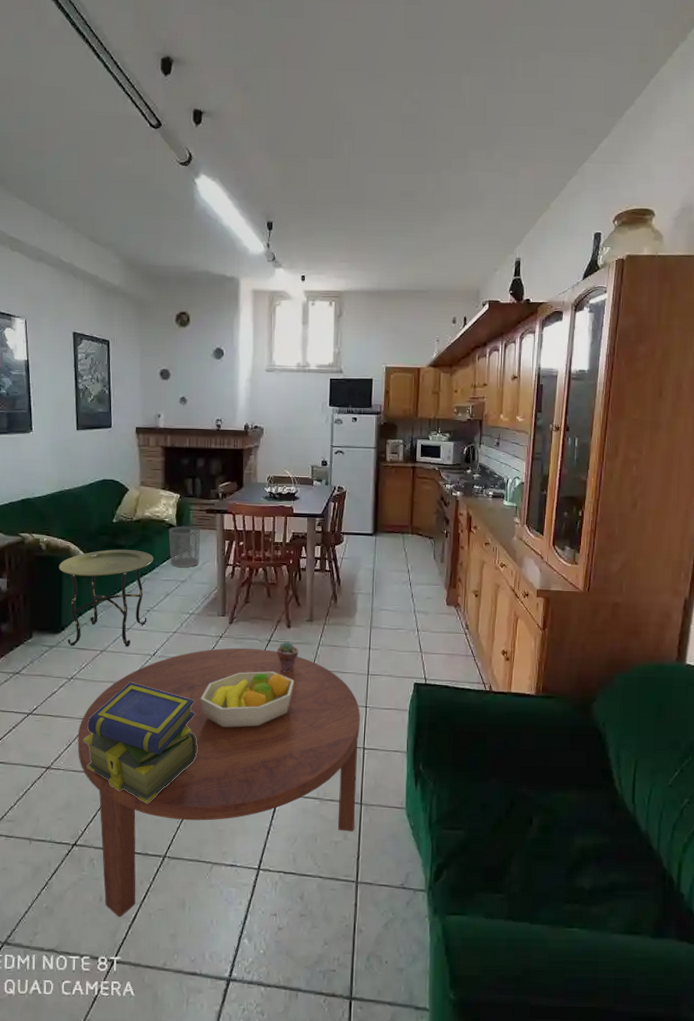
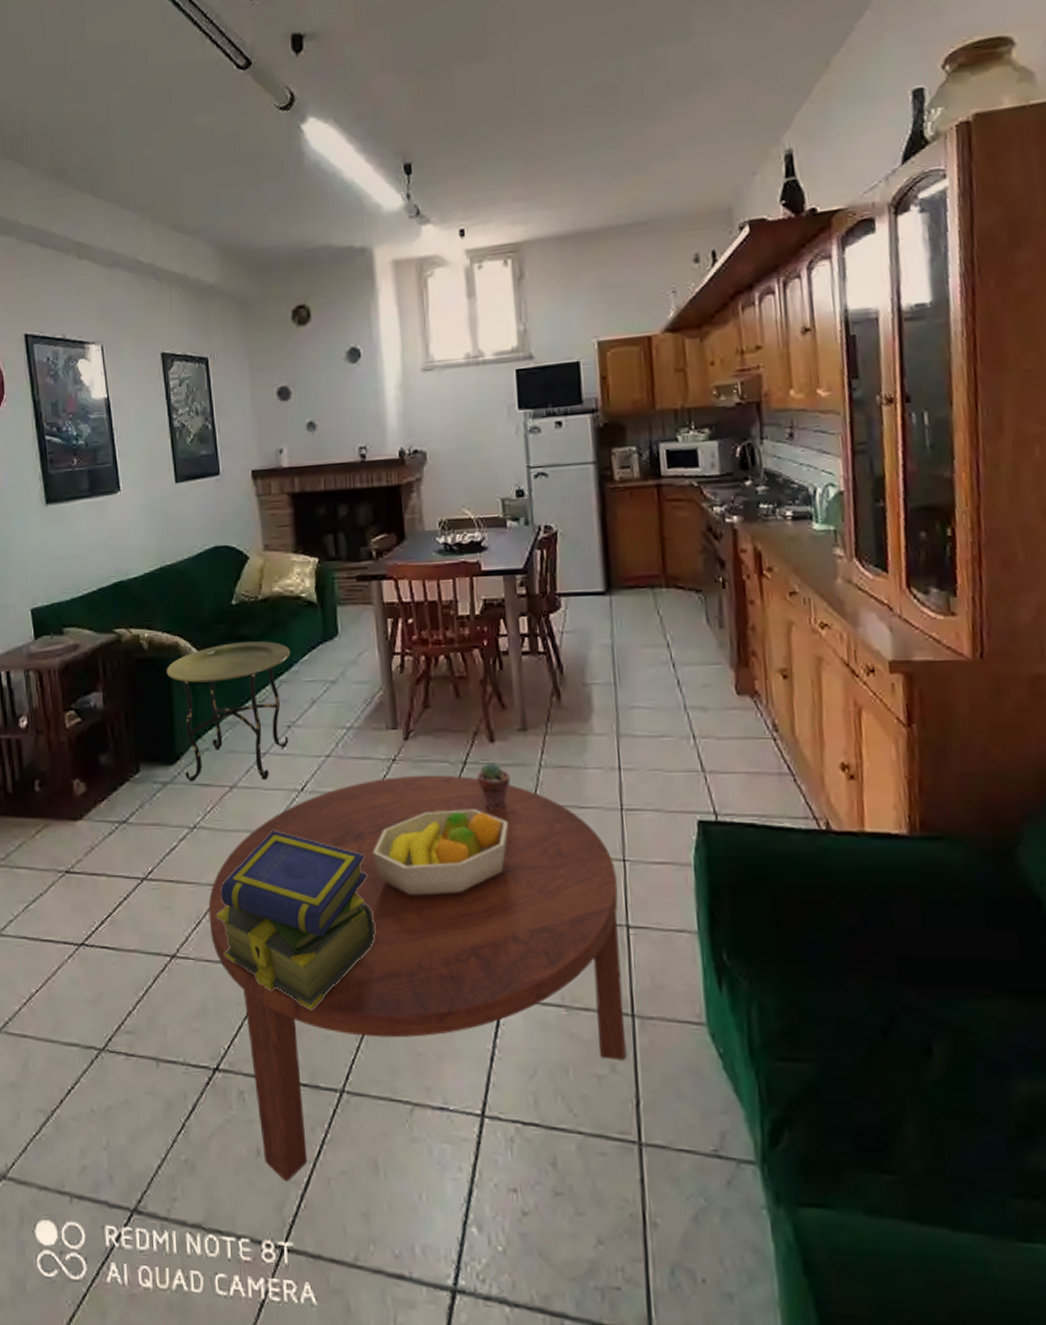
waste bin: present [168,526,200,567] -> none [307,601,354,661]

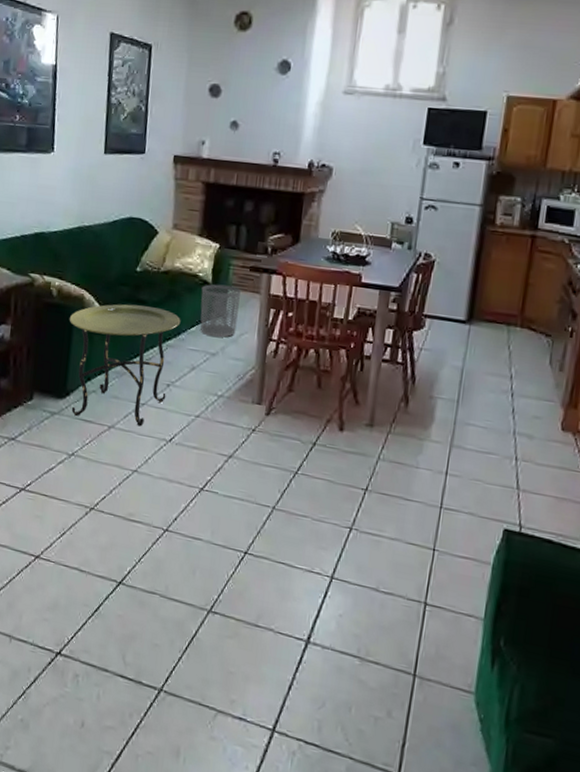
coffee table: present [208,774,626,1181] -> none [72,443,426,751]
stack of books: present [217,830,375,1011] -> none [79,470,214,622]
waste bin: none [307,601,354,661] -> present [200,284,241,338]
fruit bowl: present [372,809,509,896] -> none [221,478,342,551]
potted succulent: present [477,762,511,809] -> none [322,447,351,488]

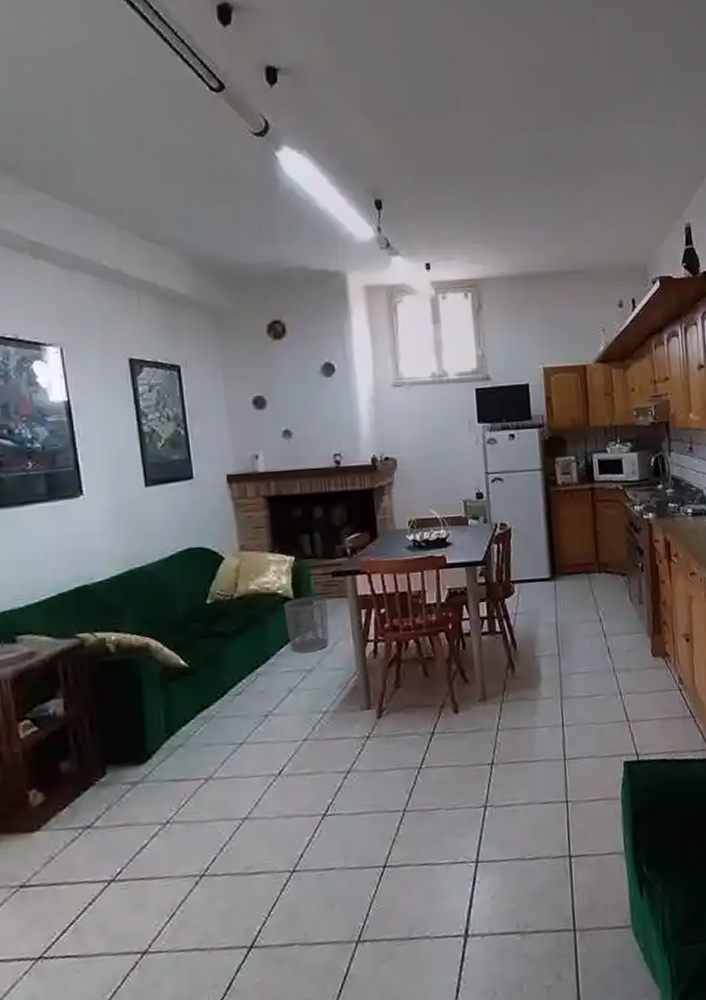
side table: present [69,304,181,427] -> none [135,636,268,780]

